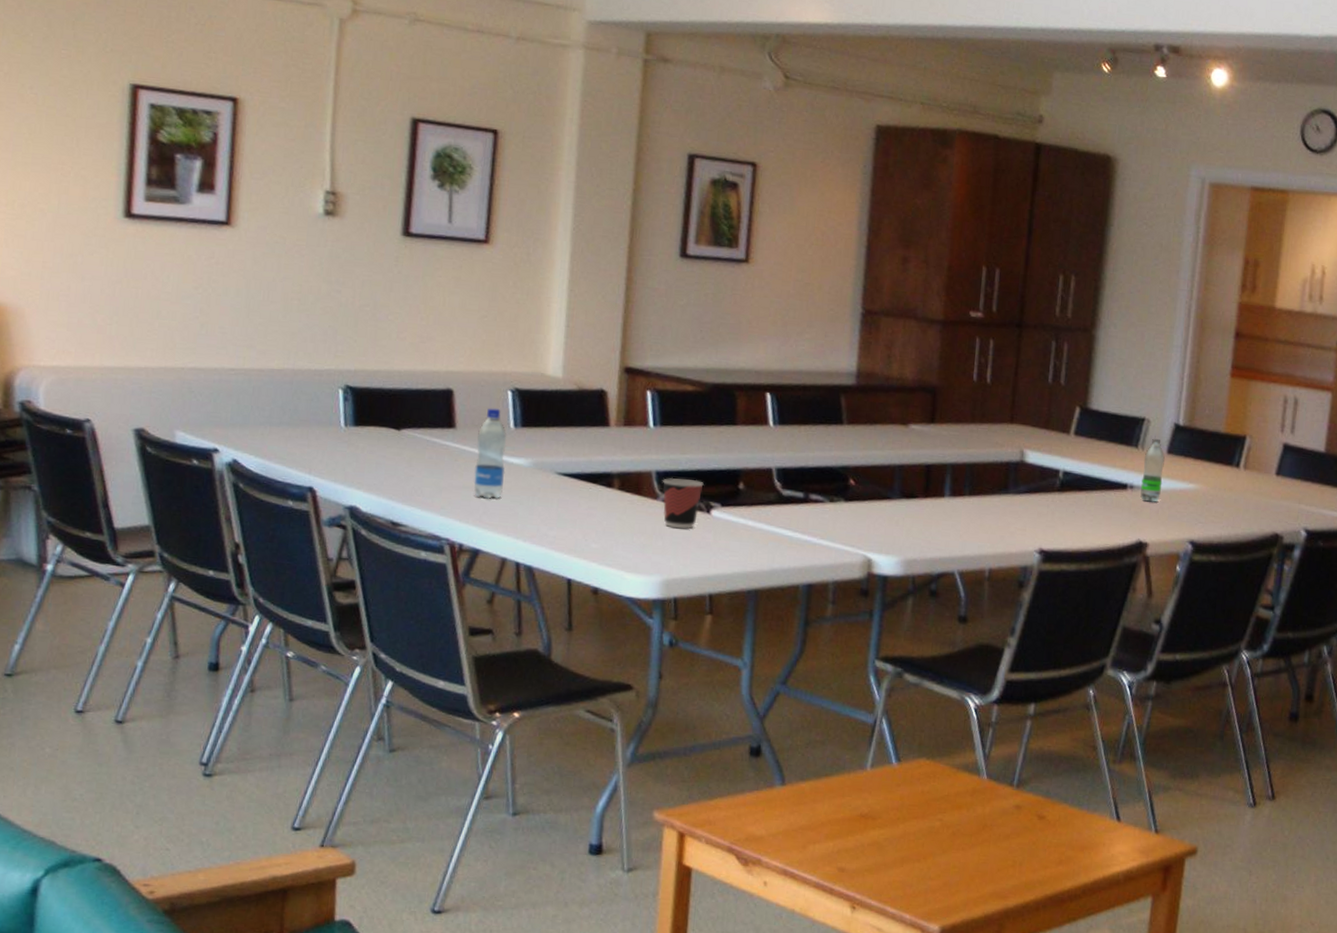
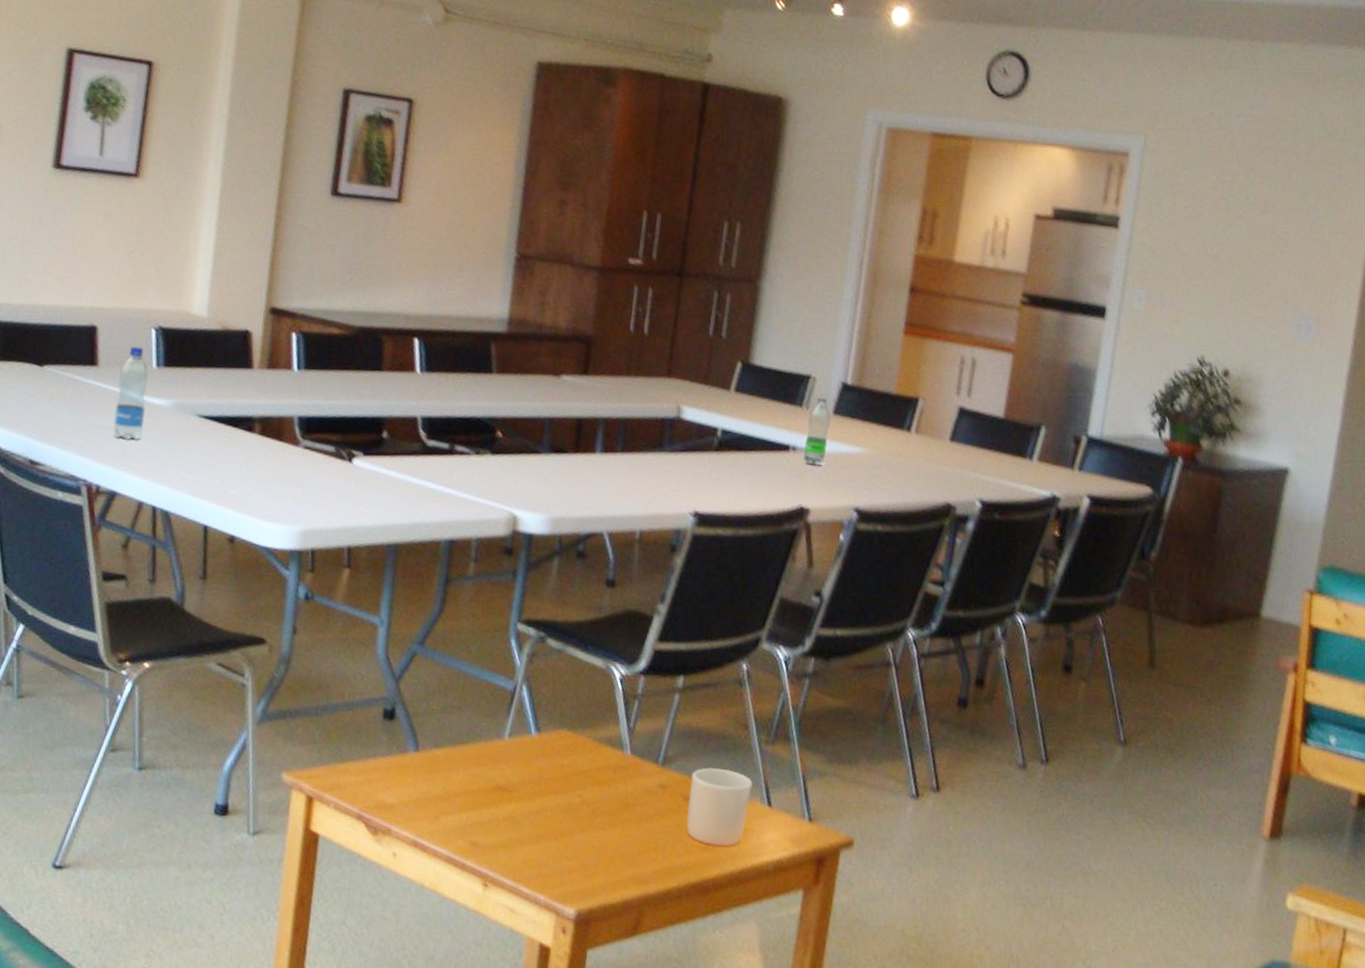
cup: present [662,477,704,530] -> none [304,423,347,478]
mug: none [1041,787,1103,861] -> present [686,767,754,848]

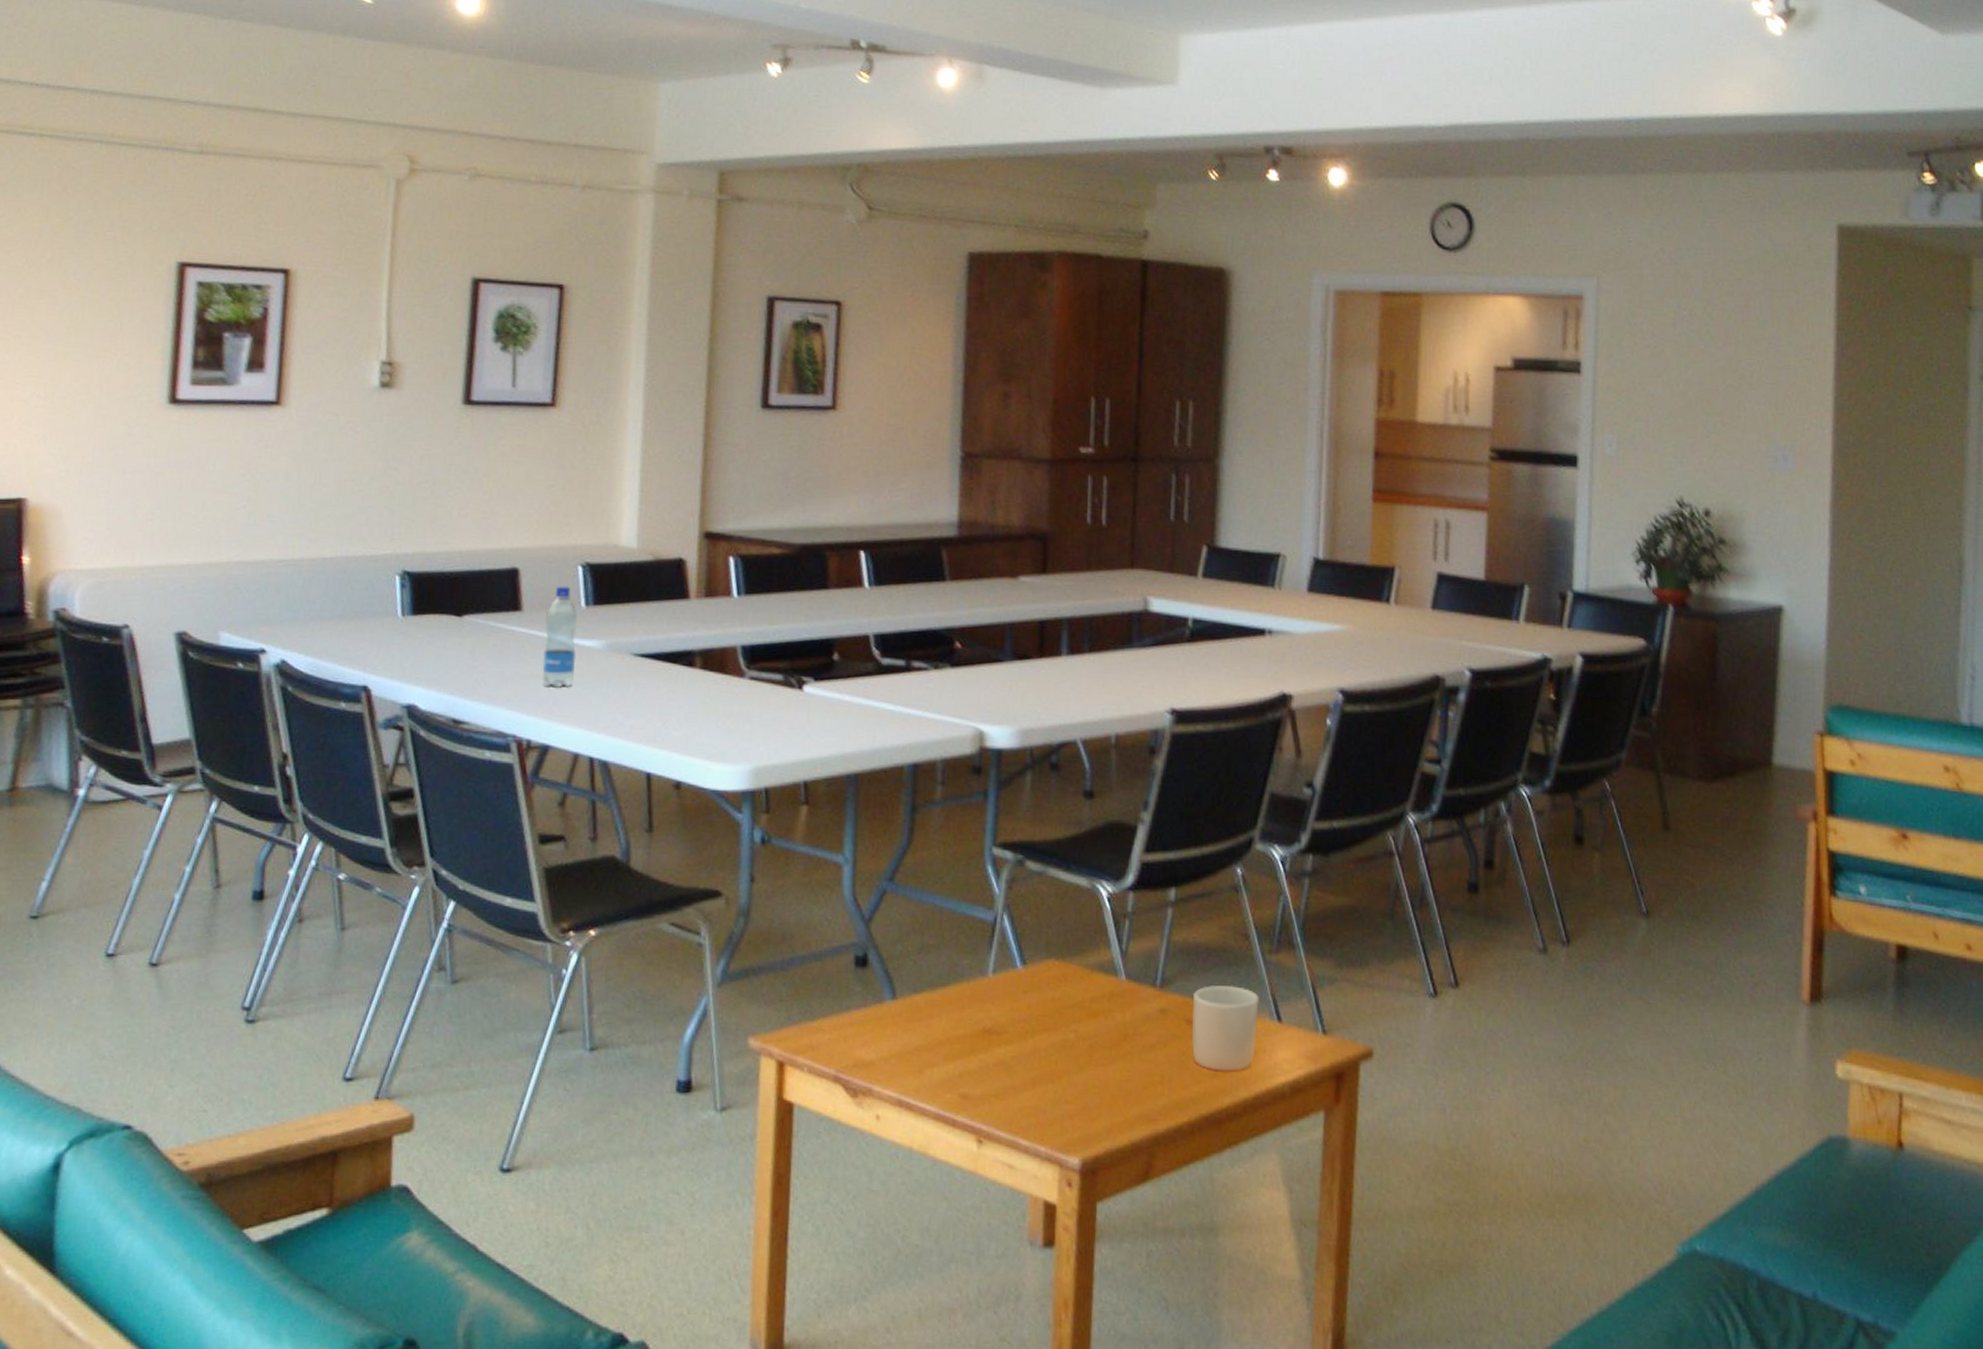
bottle: present [803,397,831,466] -> none [1281,575,1305,648]

